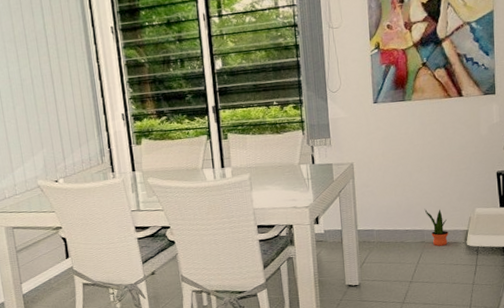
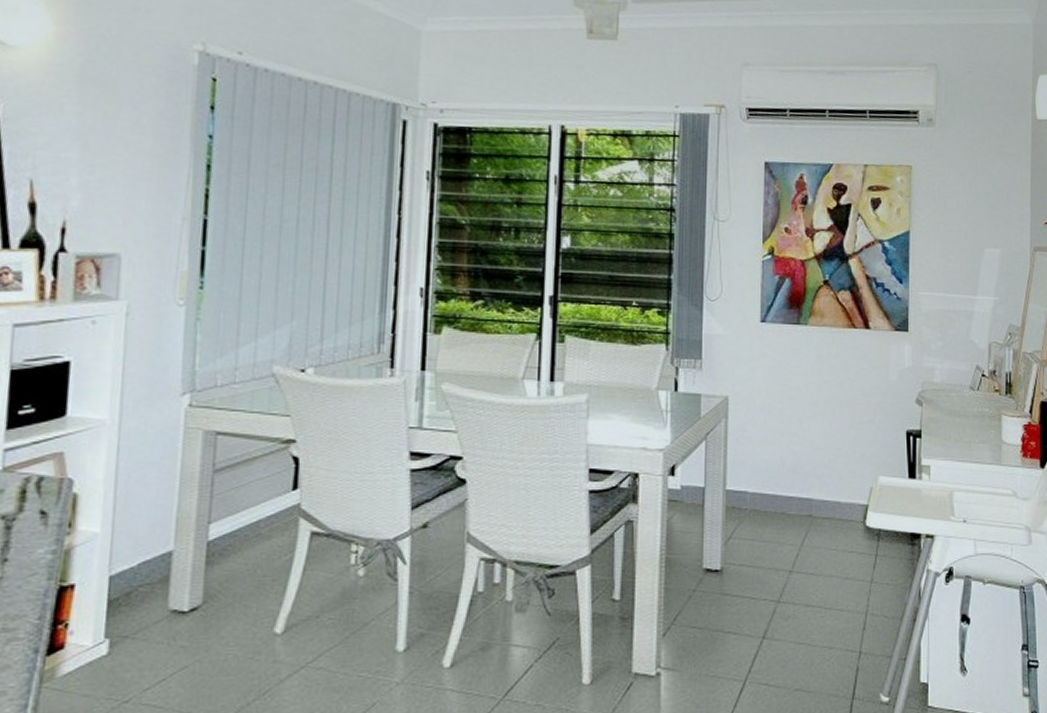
potted plant: present [424,208,449,246] -> none [815,469,843,524]

